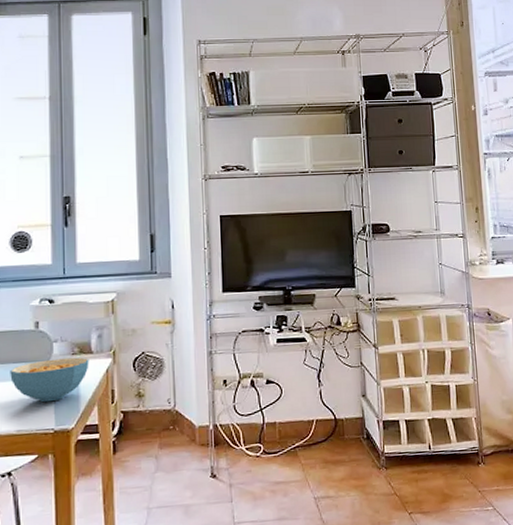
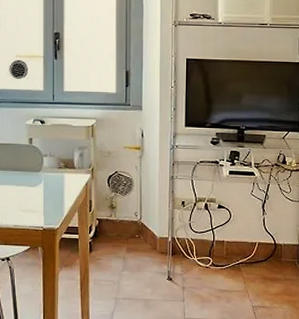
cereal bowl: present [10,357,89,403] -> none [9,170,72,205]

